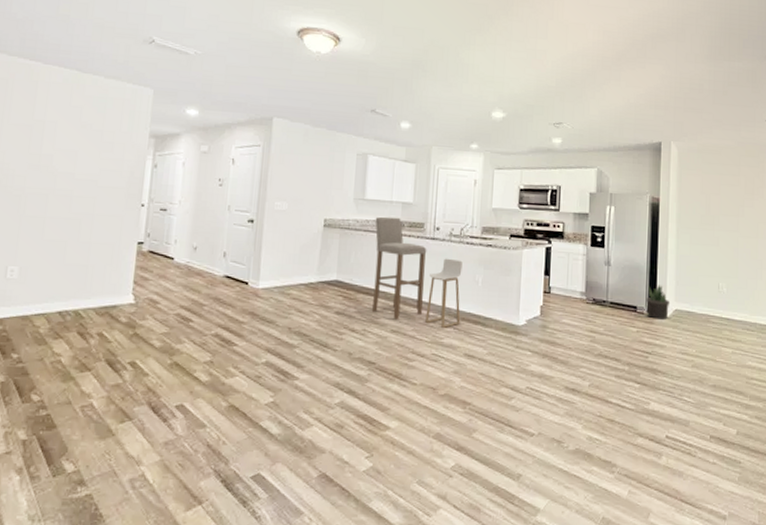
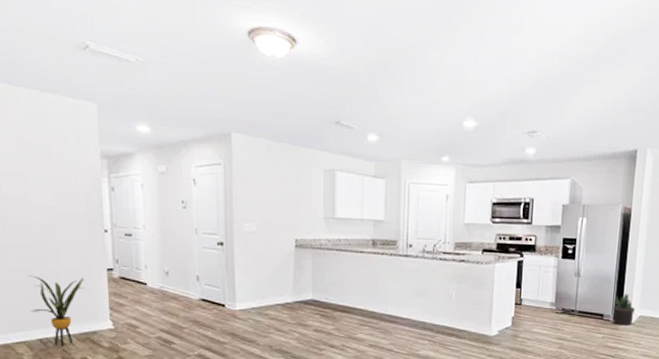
house plant: none [56,246,114,321] -> present [28,275,85,347]
bar stool: present [371,216,427,320] -> none [347,235,401,335]
bar stool: present [425,258,463,328] -> none [401,274,436,341]

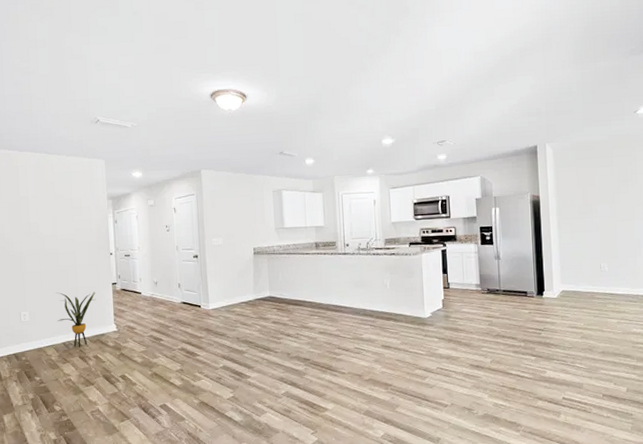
planter: present [613,293,636,325] -> none [535,271,557,301]

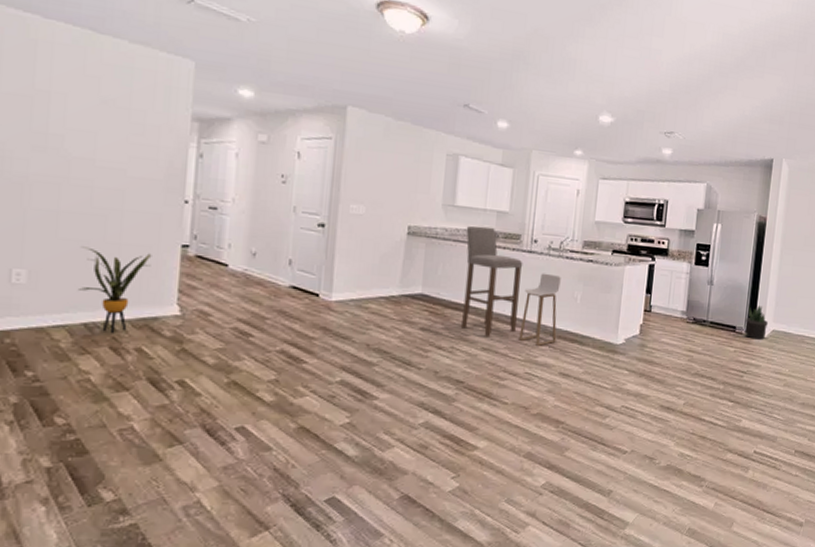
bar stool: none [294,239,343,323] -> present [460,225,523,337]
bar stool: none [345,268,375,326] -> present [519,273,561,346]
planter: none [535,271,557,301] -> present [746,305,769,340]

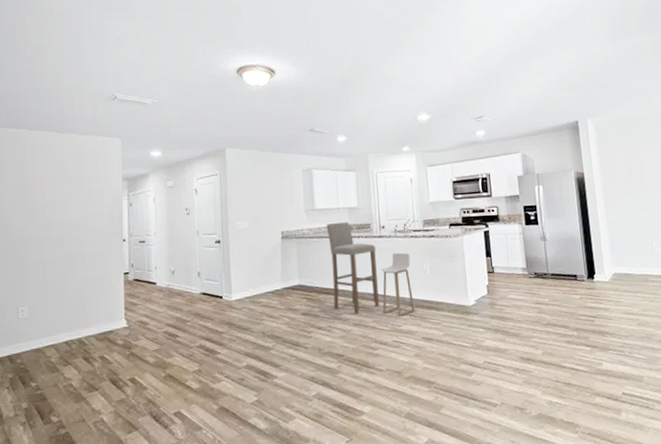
house plant: present [79,246,152,334] -> none [60,283,105,348]
planter: present [746,305,769,340] -> none [585,252,608,285]

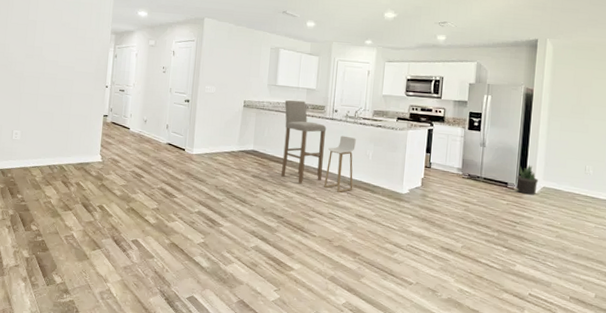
planter: none [585,252,608,285] -> present [517,164,539,195]

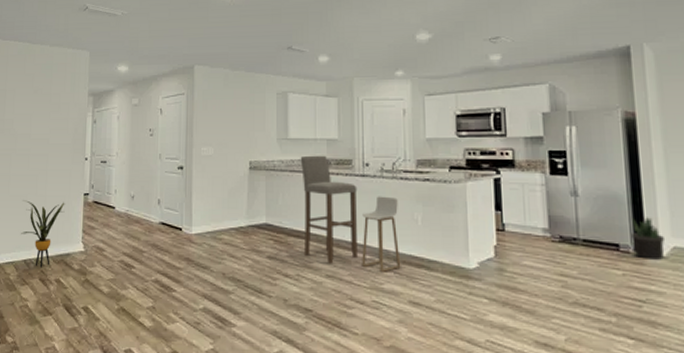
house plant: none [47,116,87,173] -> present [21,200,65,268]

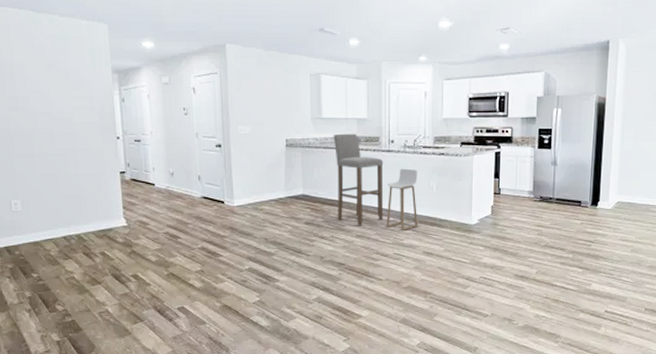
house plant: present [21,200,65,268] -> none [53,180,101,243]
planter: present [632,217,666,260] -> none [590,180,613,211]

